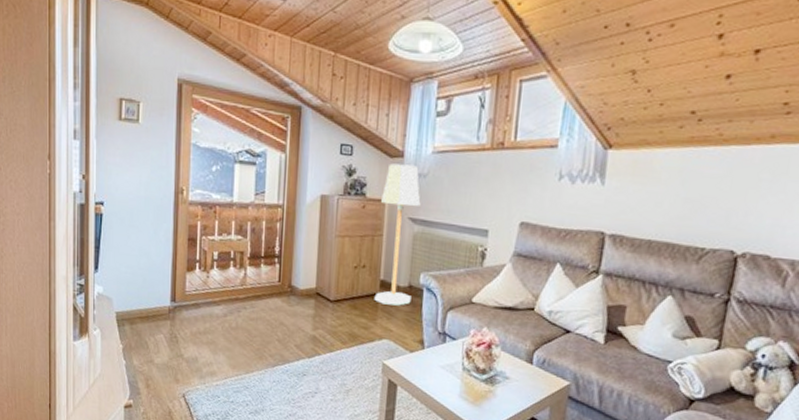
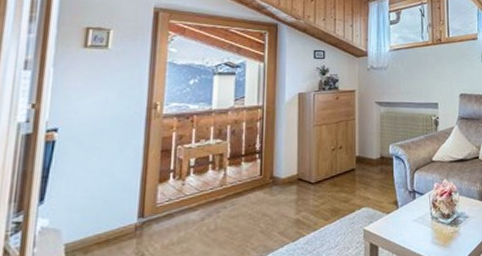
floor lamp: present [374,163,421,306] -> none [352,61,384,177]

